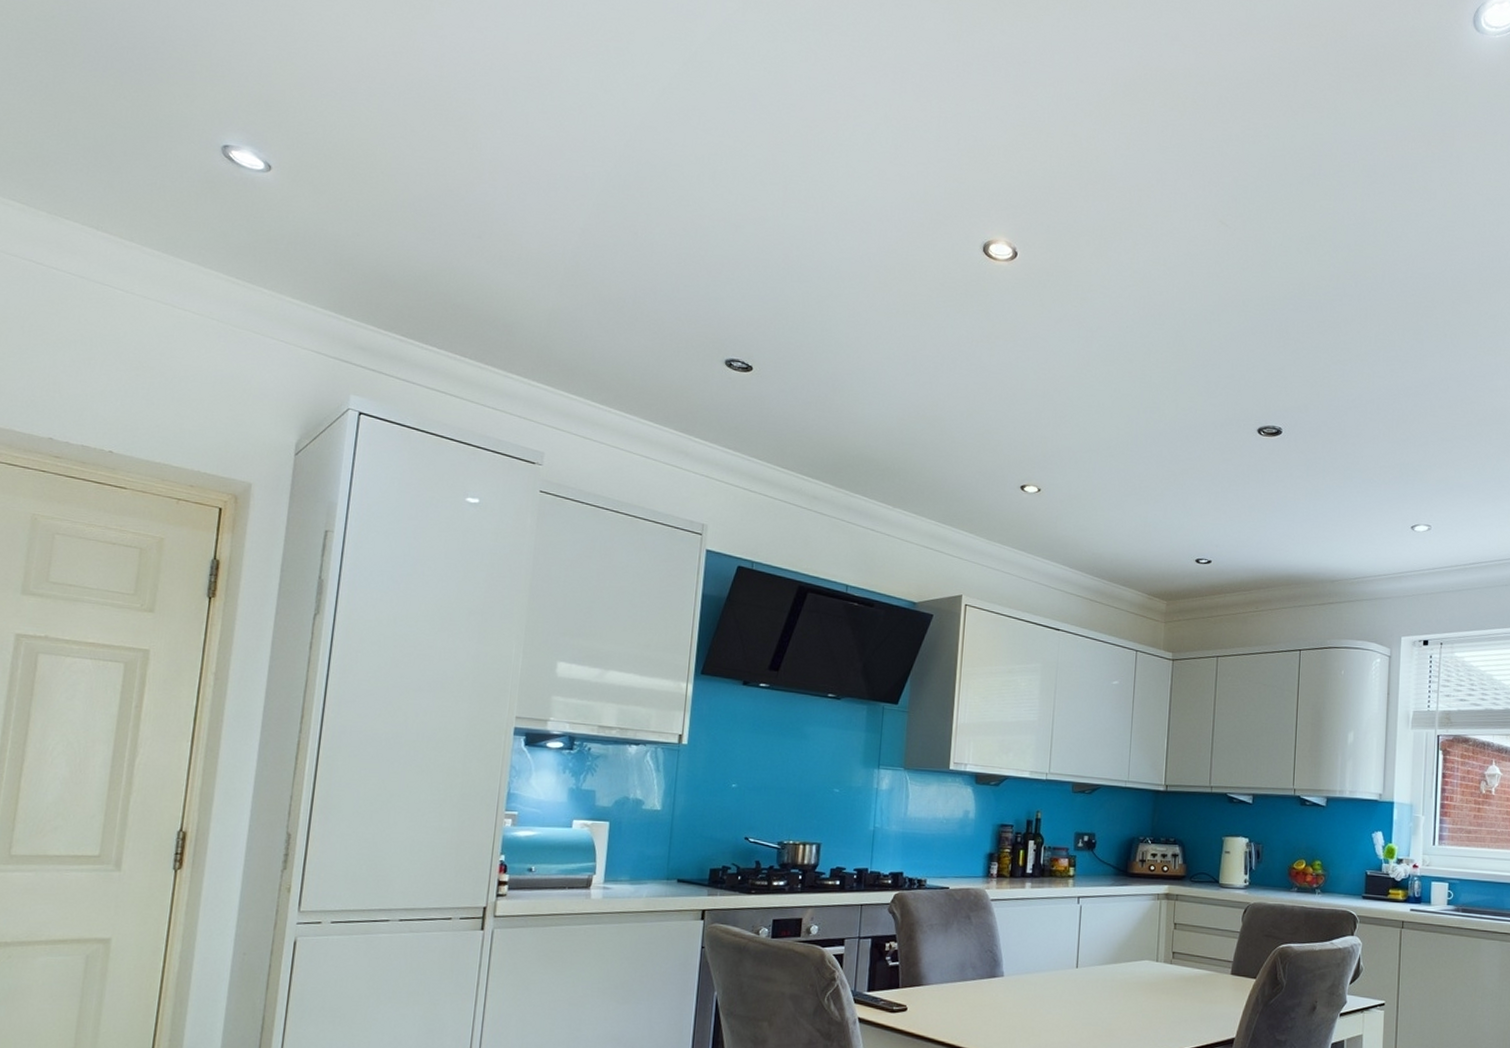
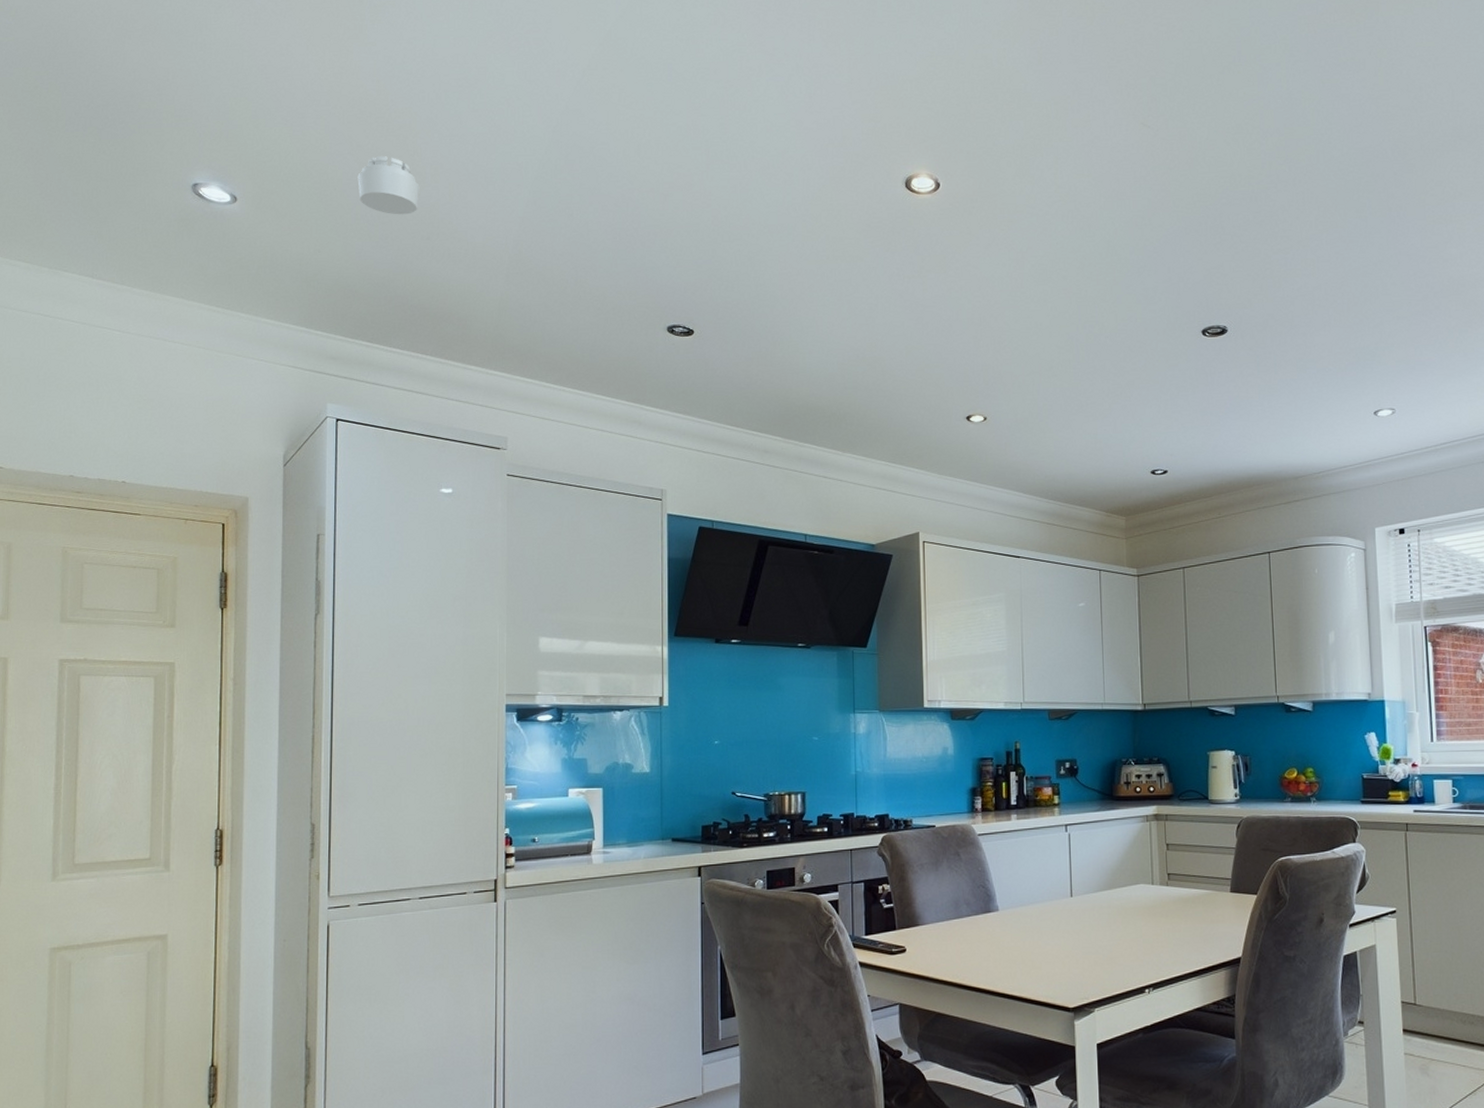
smoke detector: none [408,144,476,210] -> present [357,155,420,215]

